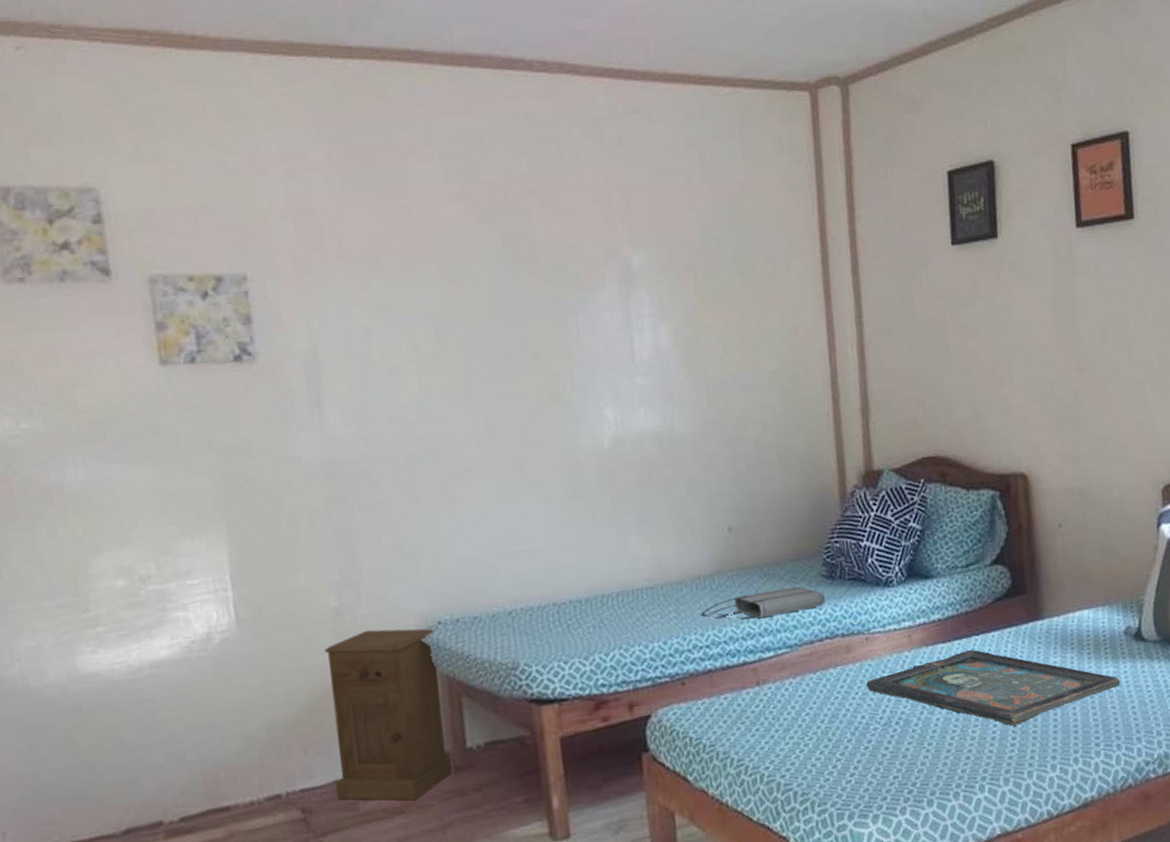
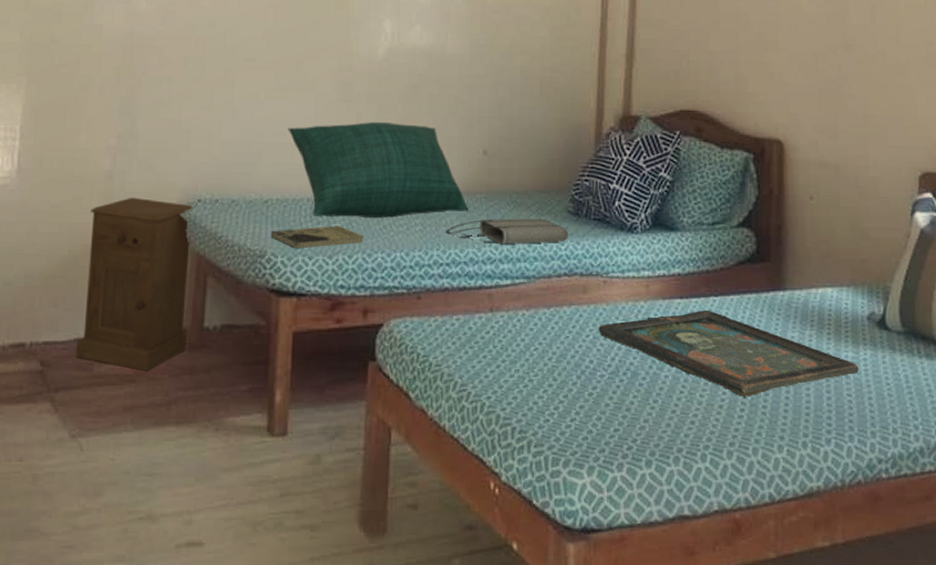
cushion: none [520,511,723,620] -> present [288,122,470,218]
book: none [520,625,618,656] -> present [270,226,364,249]

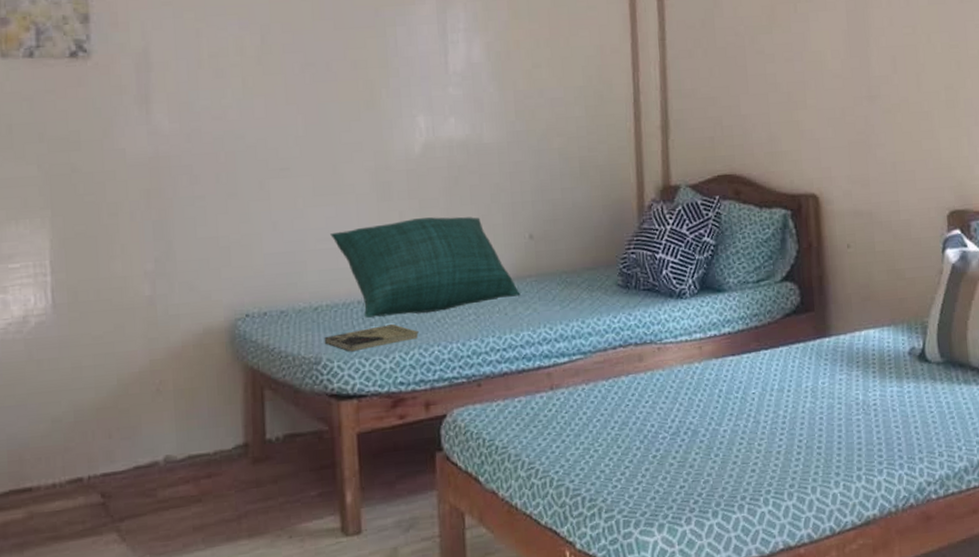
nightstand: present [75,197,193,371] -> none [135,319,251,490]
tote bag: present [445,218,569,244] -> none [499,294,621,324]
decorative tray: present [598,309,859,397] -> none [656,363,904,441]

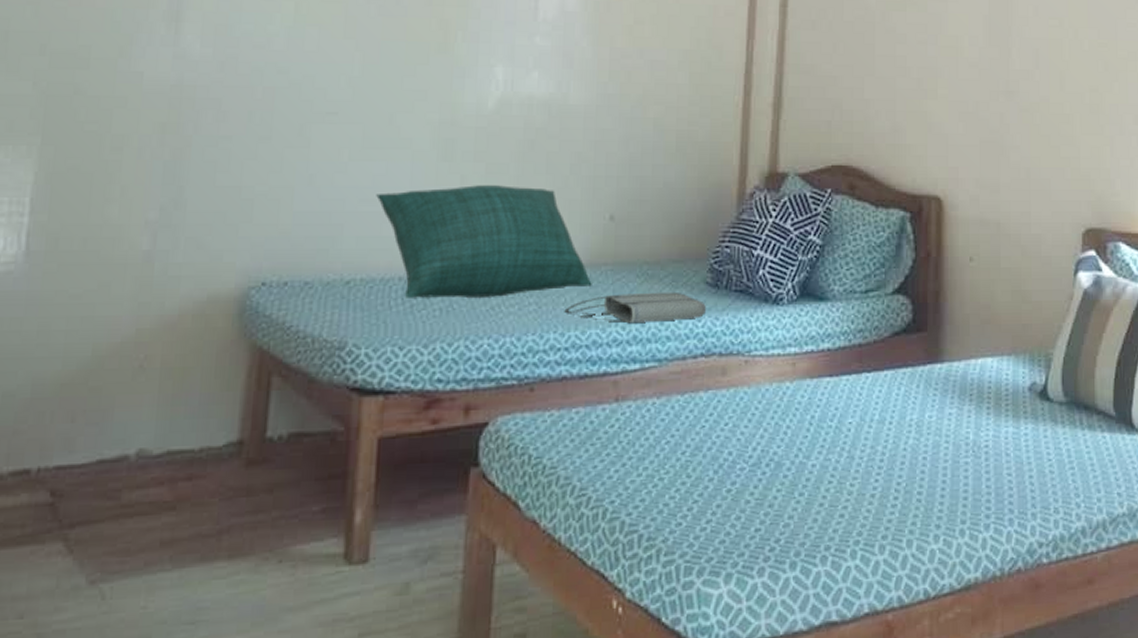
book: present [324,324,419,352] -> none [352,309,467,338]
tote bag: none [499,294,621,324] -> present [564,291,707,323]

